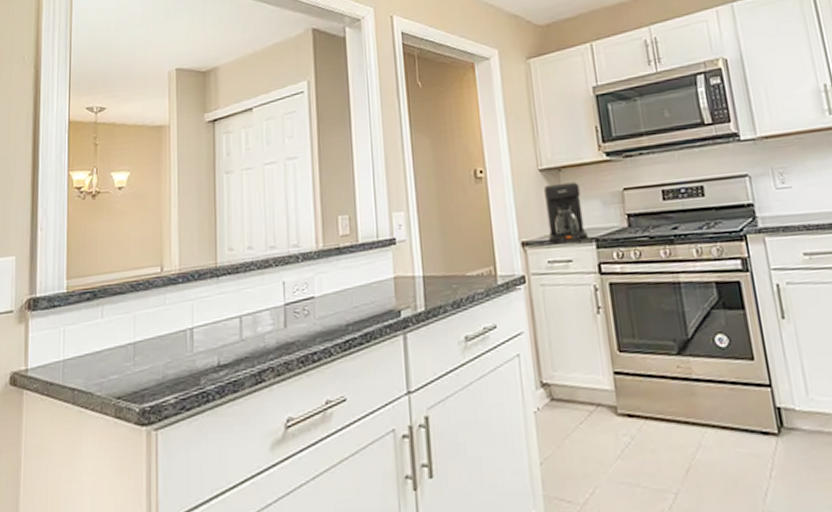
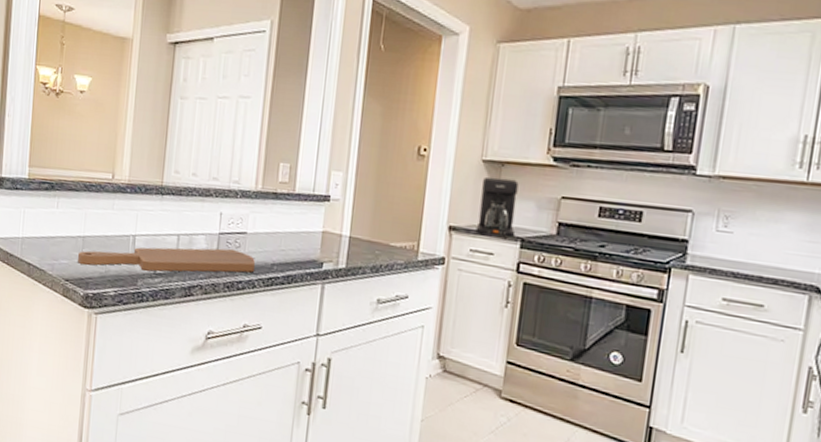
cutting board: none [130,318,328,375] -> present [78,247,255,273]

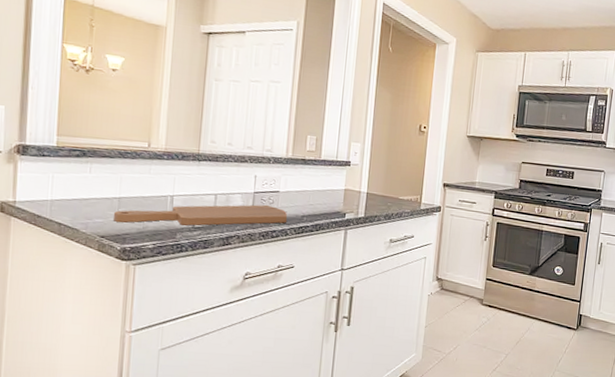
coffee maker: present [475,176,519,238] -> none [463,147,493,191]

